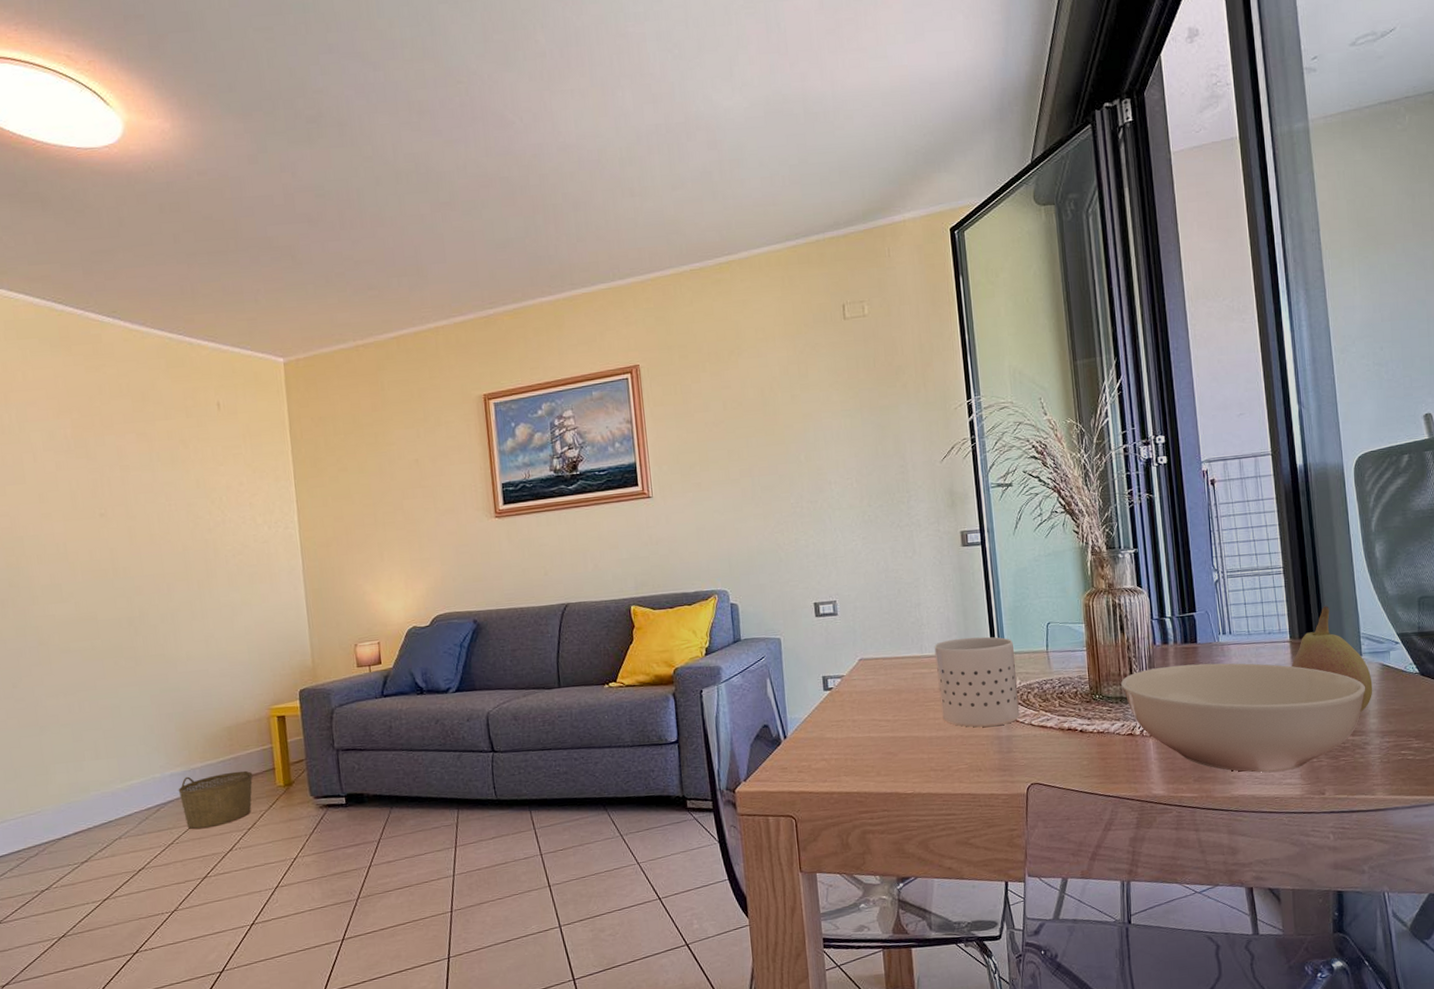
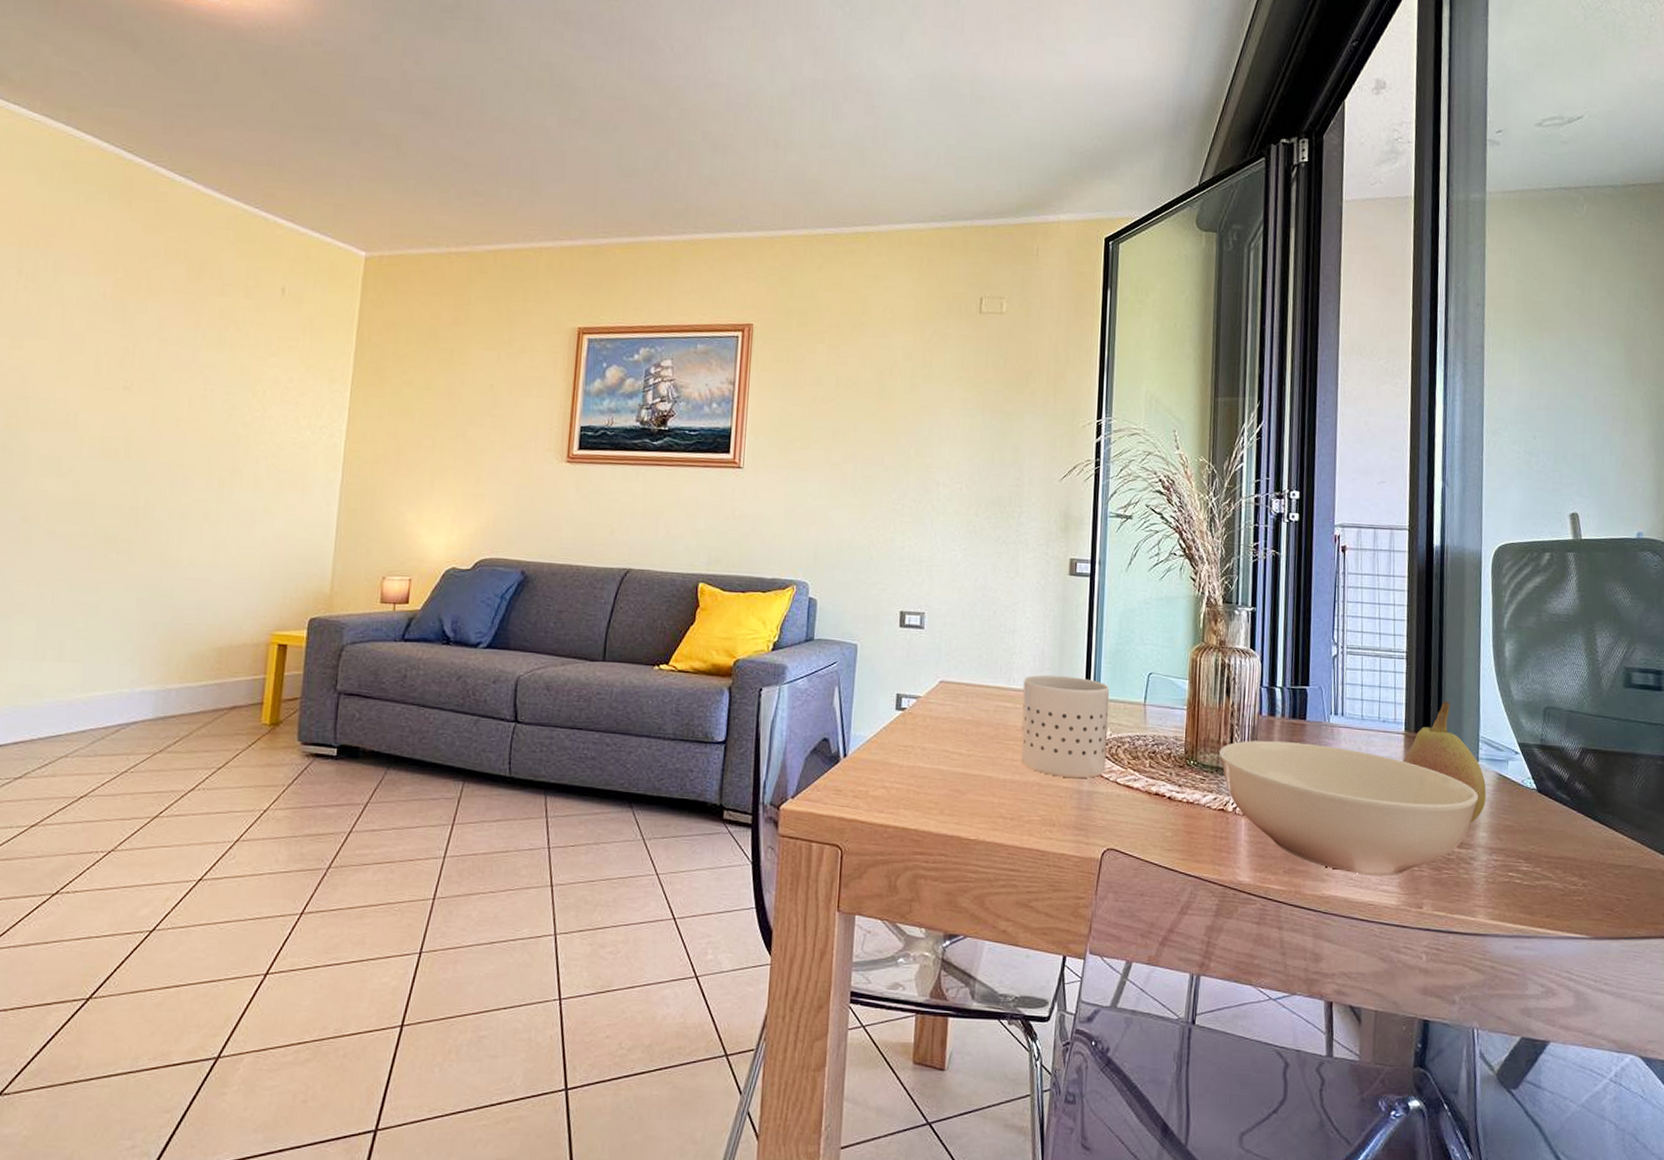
basket: present [178,770,253,830] -> none [146,697,237,761]

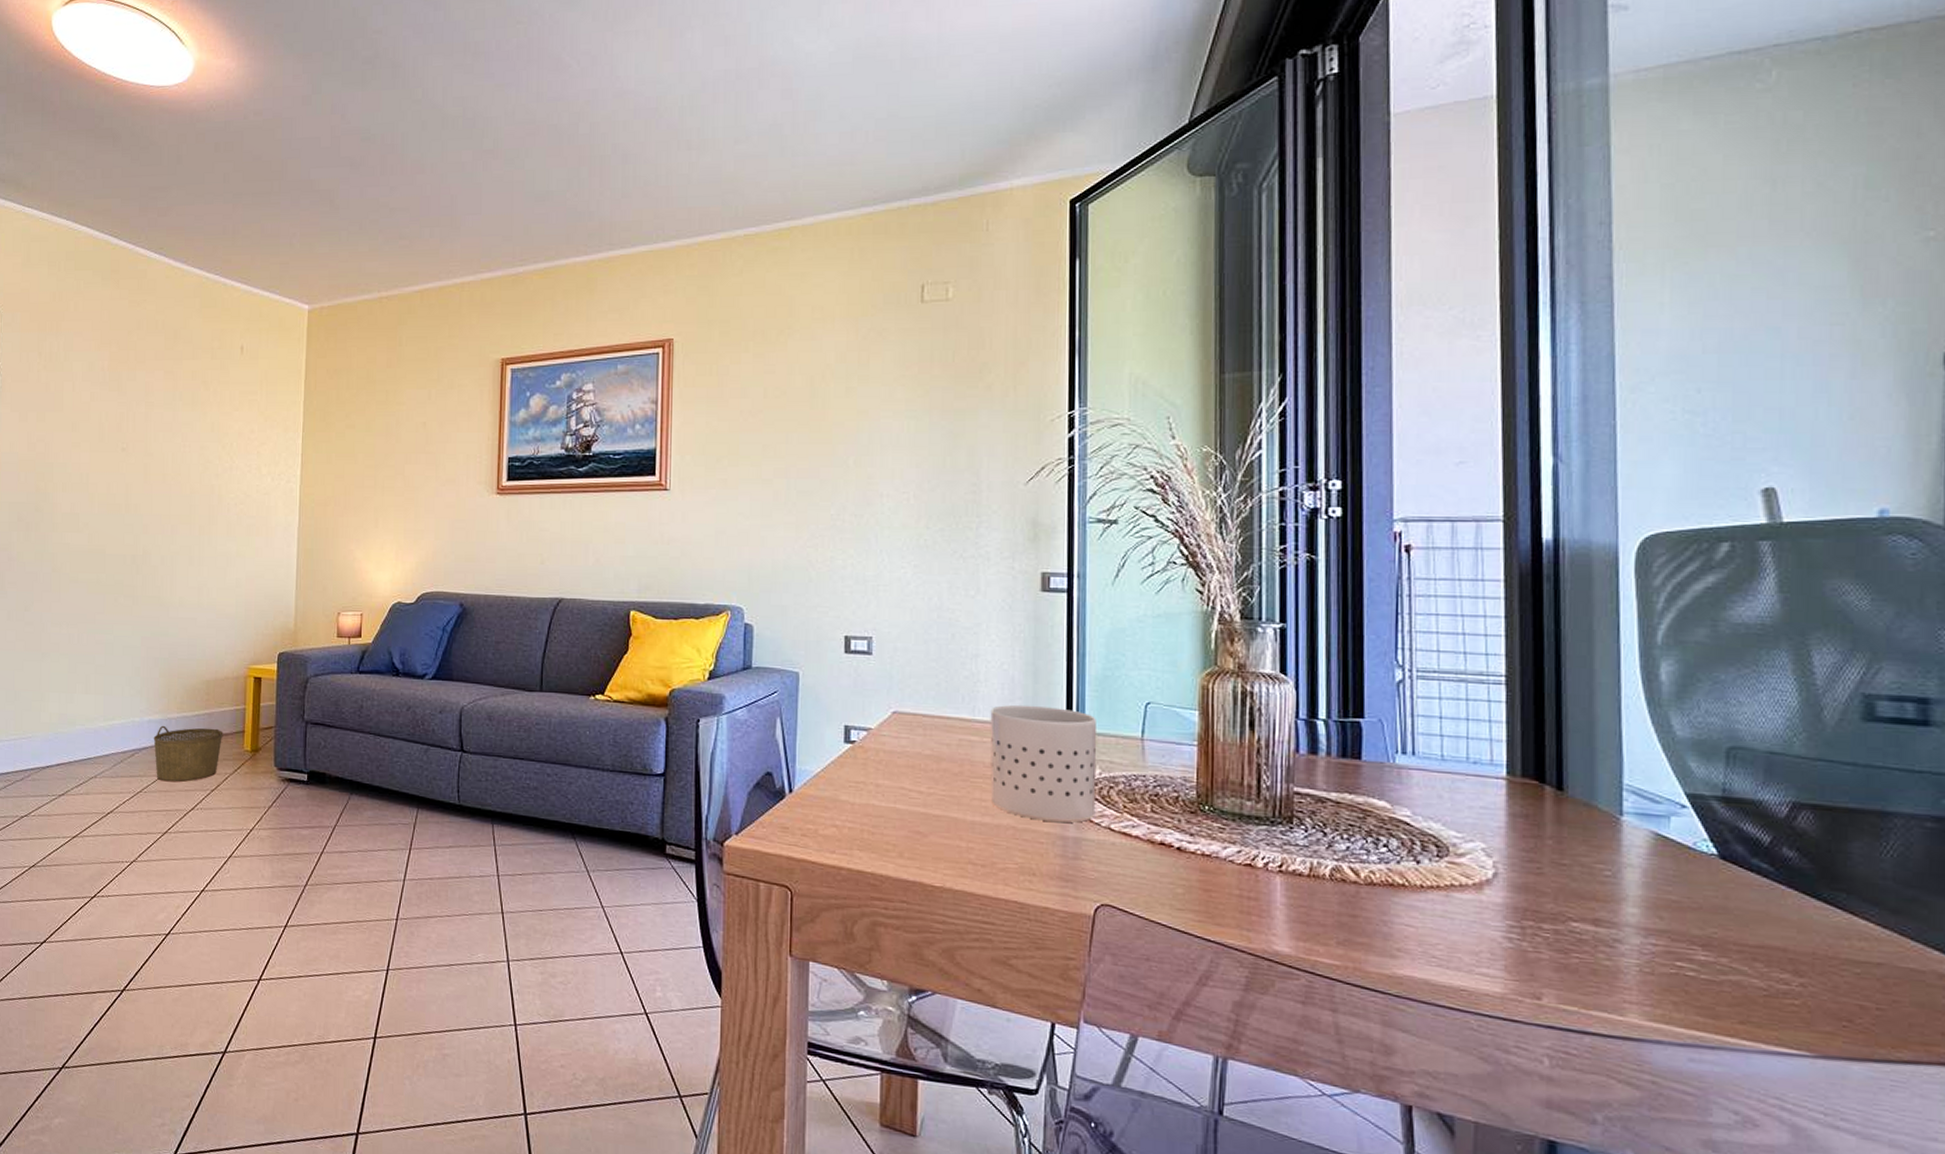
basket: none [146,697,237,761] -> present [153,725,223,782]
bowl: present [1219,740,1479,876] -> none [1243,783,1625,956]
fruit: present [1403,701,1487,823] -> none [1505,738,1637,895]

